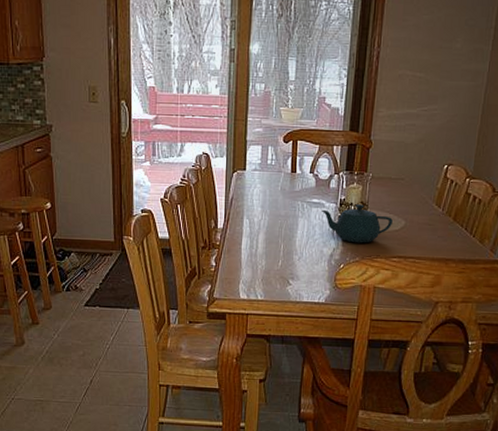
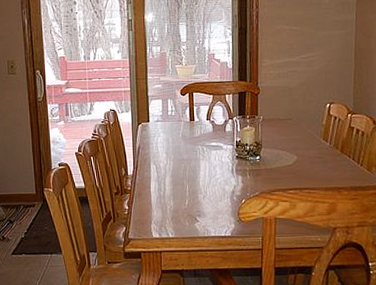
teapot: present [322,204,393,243] -> none [220,144,286,179]

